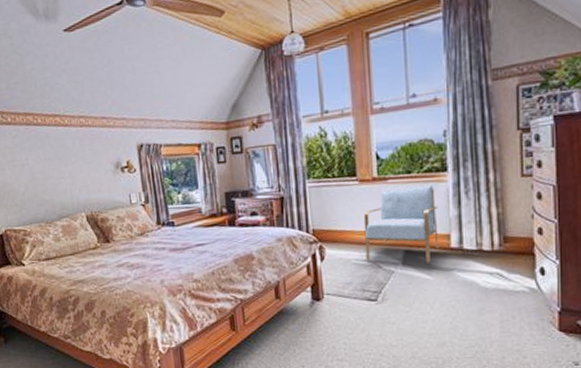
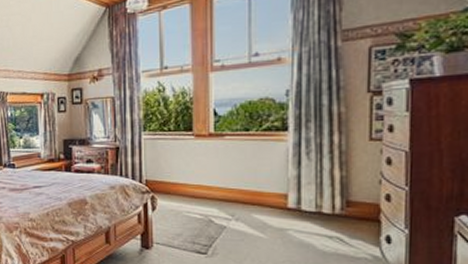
chair: present [363,184,439,263] -> none [197,142,275,221]

